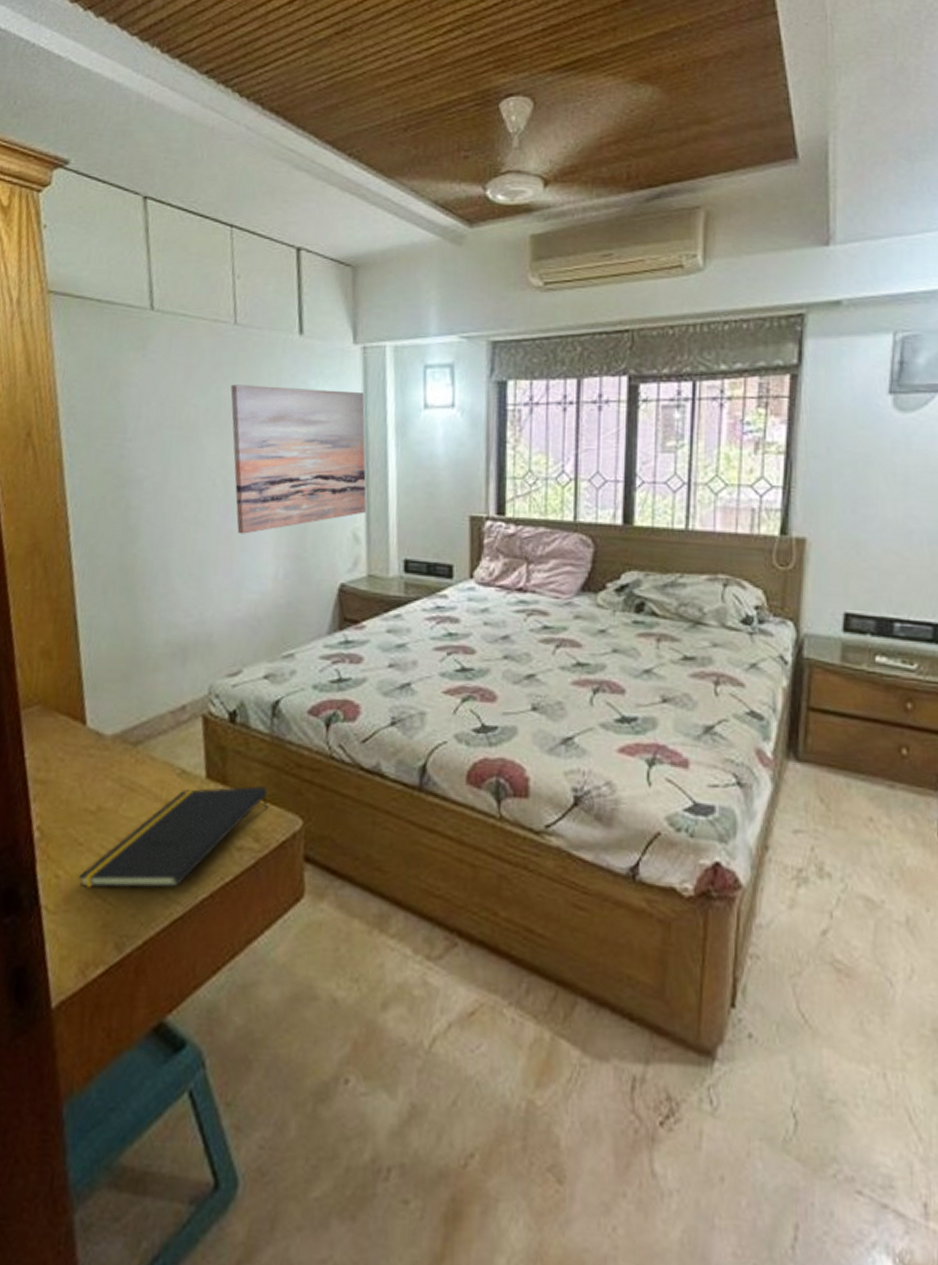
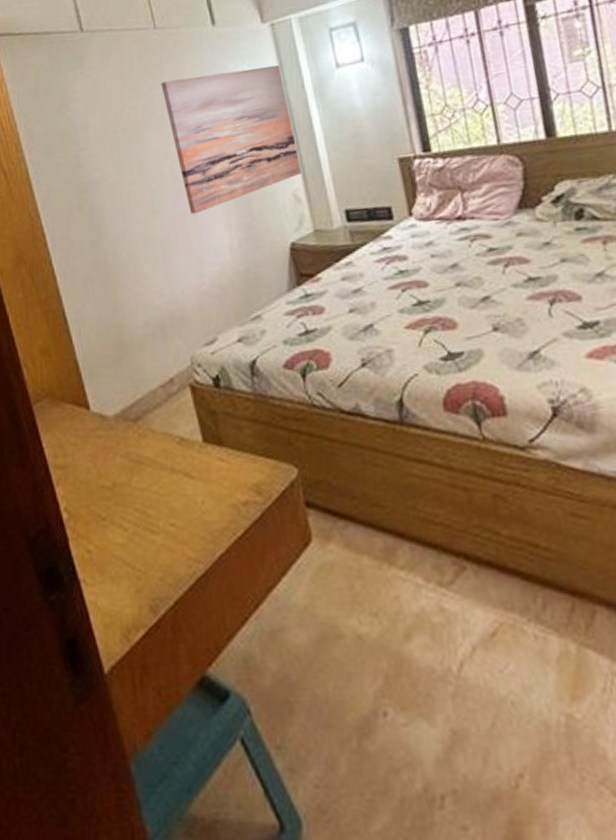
notepad: present [78,786,268,889] -> none [107,442,264,558]

